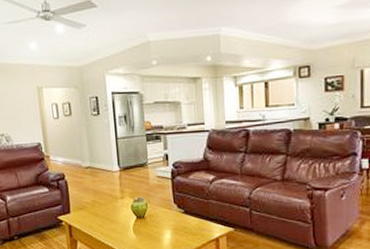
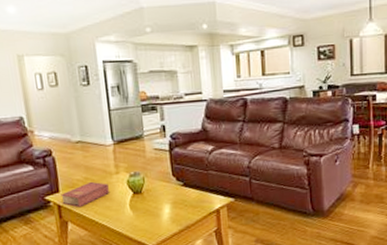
book: none [71,204,115,228] -> present [60,181,109,208]

